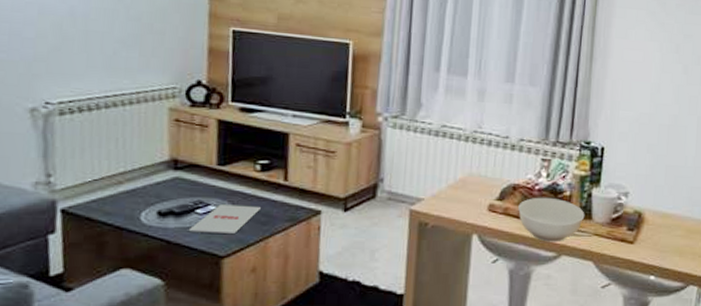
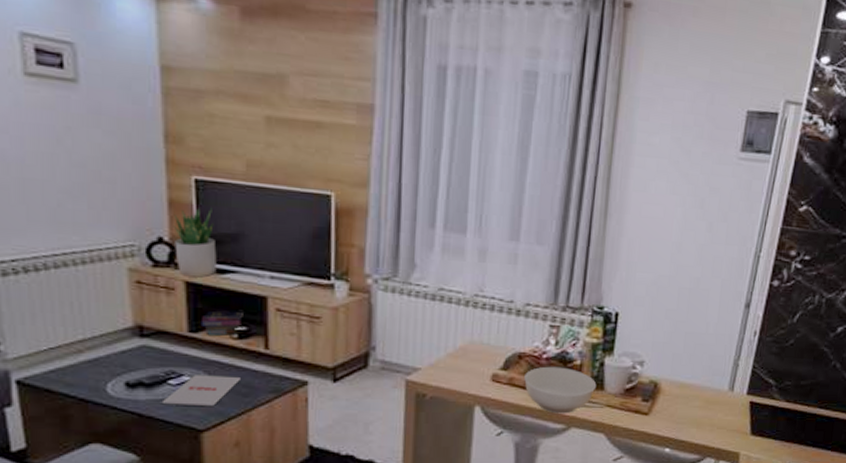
planter: none [211,54,247,116] -> present [173,207,217,278]
books: none [228,145,267,169] -> present [200,310,243,337]

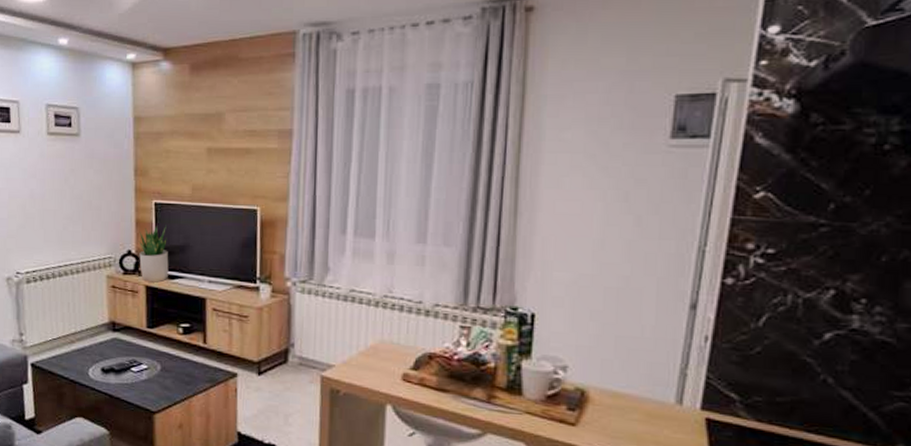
magazine: present [161,375,240,407] -> none [126,364,184,393]
books: present [200,310,243,337] -> none [156,310,187,332]
bowl: present [524,366,597,414] -> none [435,368,514,419]

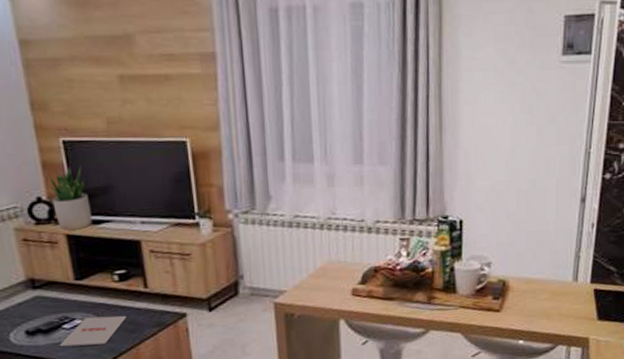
magazine: none [126,364,184,393] -> present [59,315,126,347]

